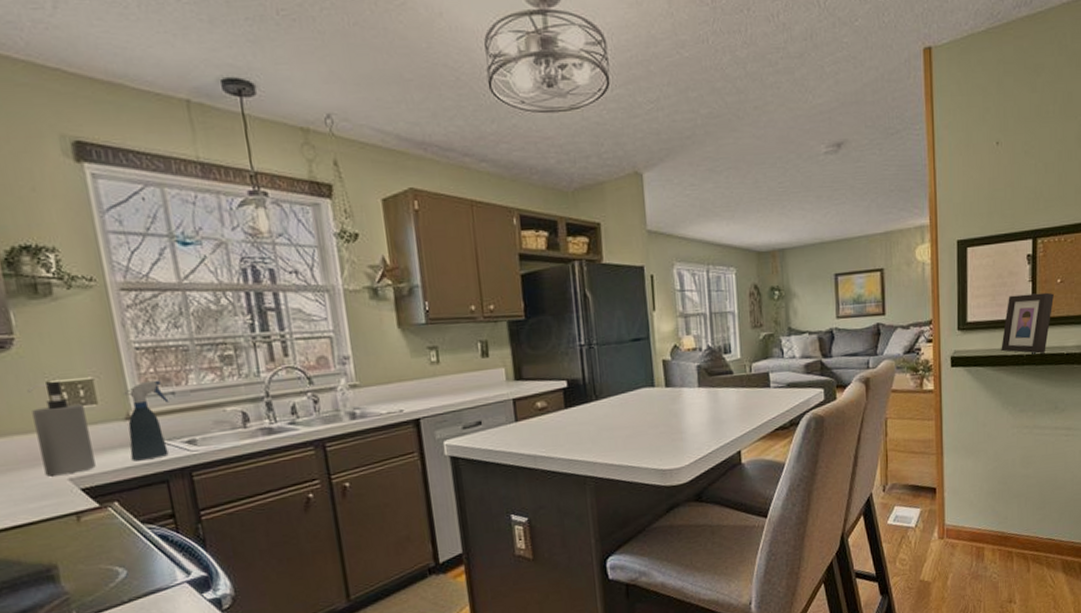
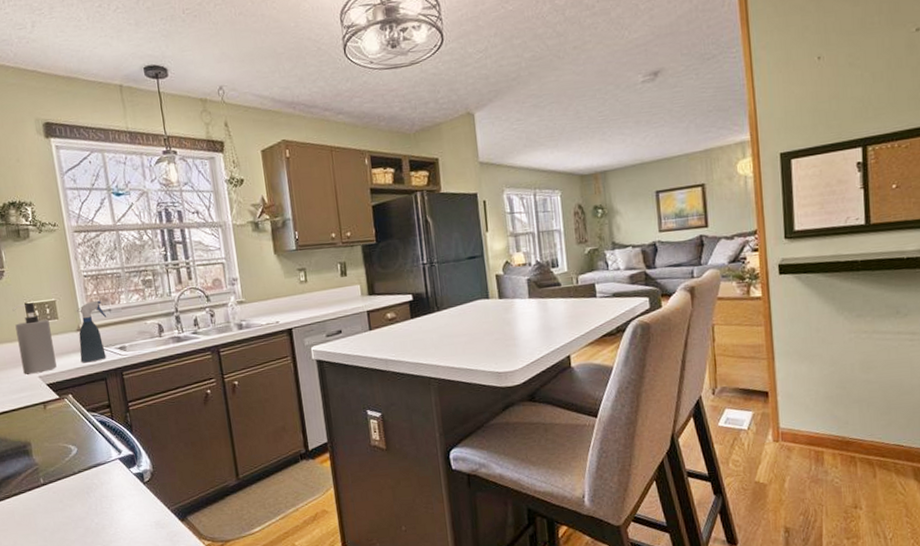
picture frame: present [1001,292,1054,354] -> none [832,198,889,259]

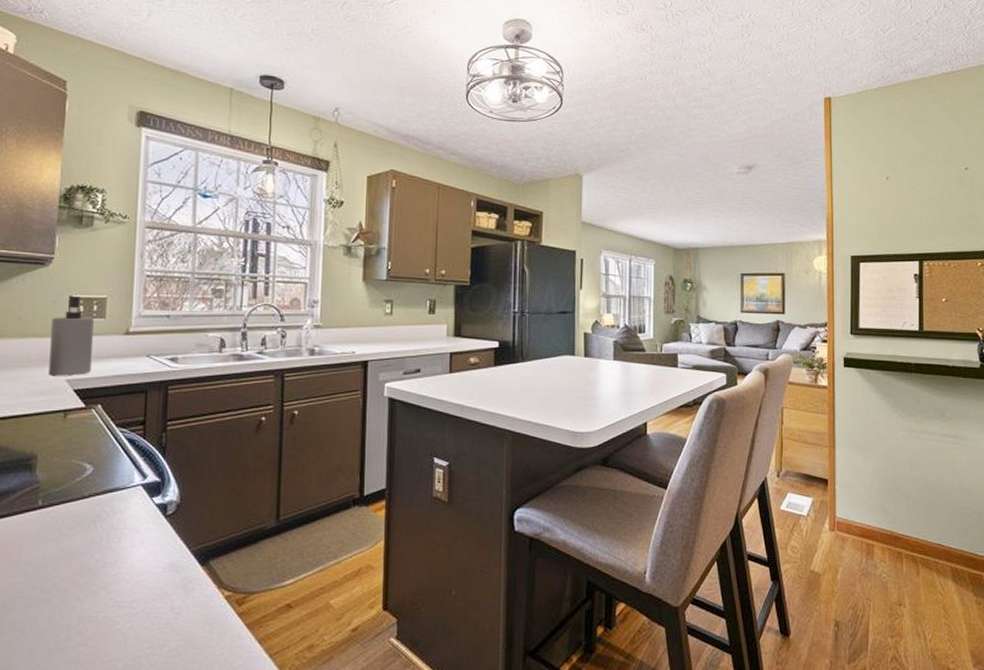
spray bottle: present [75,300,107,363] -> none [121,303,164,371]

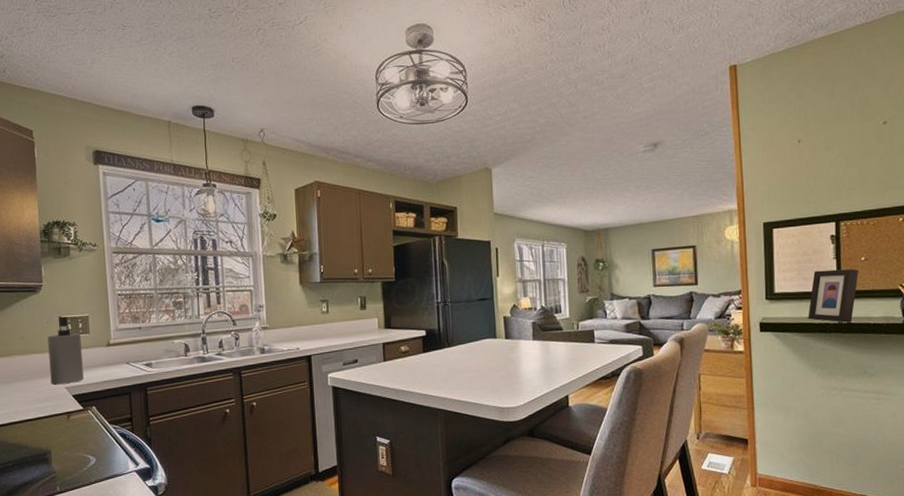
picture frame: none [890,308,939,363] -> present [808,268,858,323]

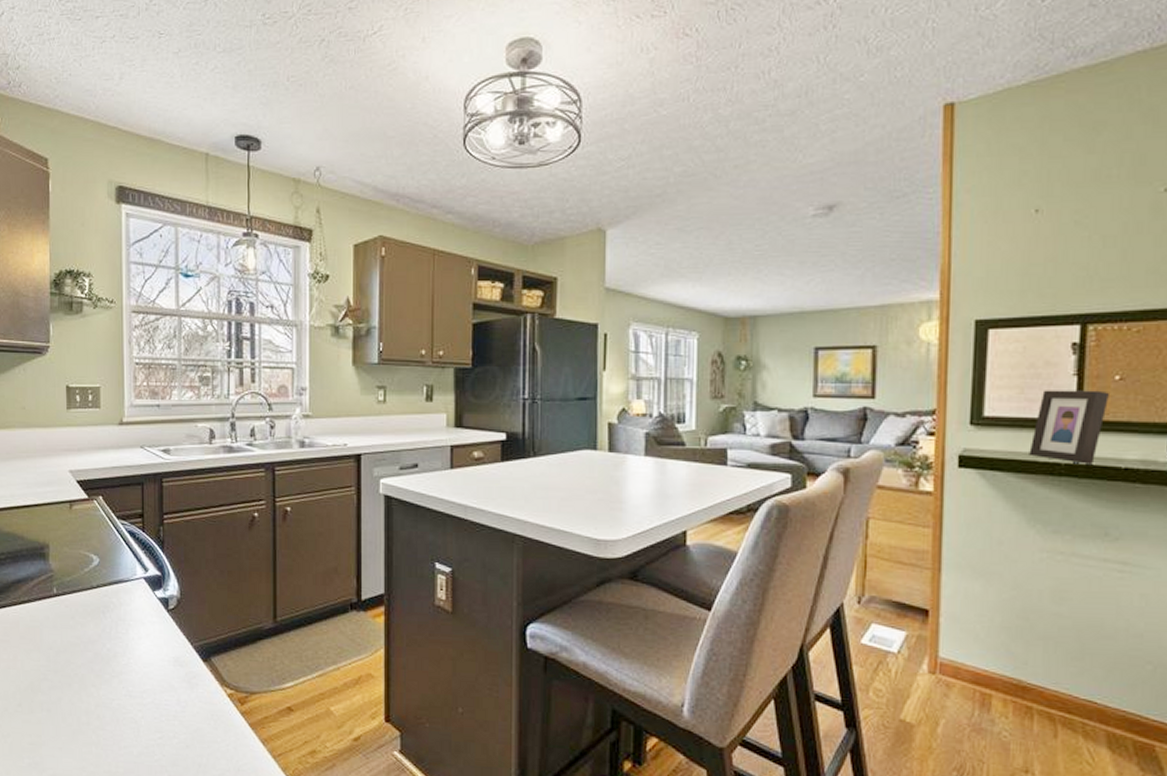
soap dispenser: present [46,317,84,385] -> none [52,386,91,467]

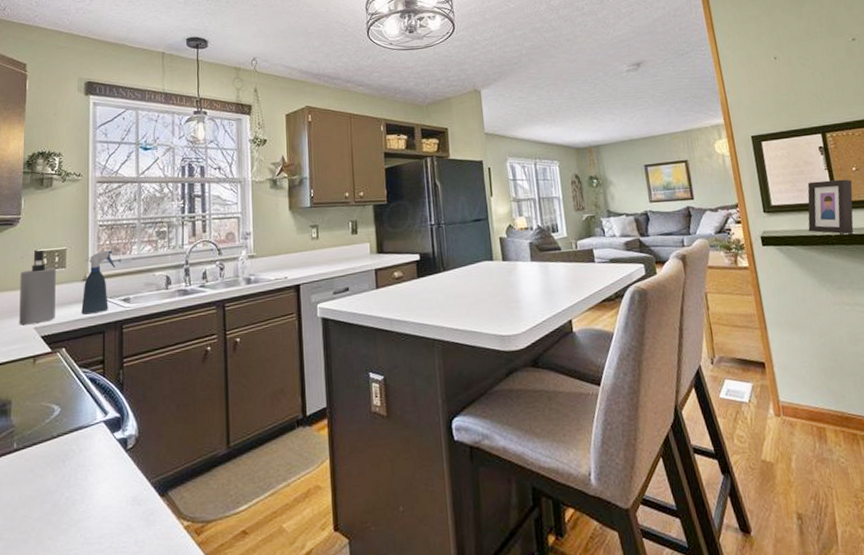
soap dispenser: none [52,386,91,467] -> present [19,251,56,325]
spray bottle: none [118,392,154,463] -> present [81,250,116,315]

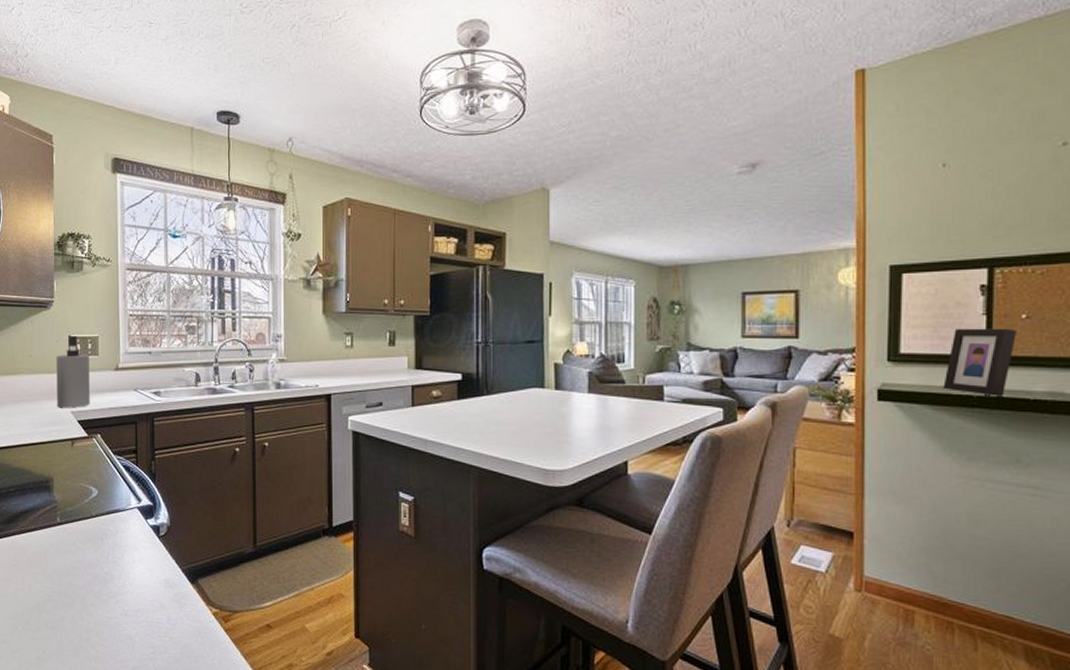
spray bottle: present [81,250,116,315] -> none [114,341,146,404]

